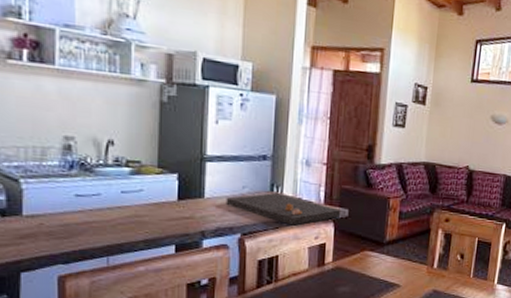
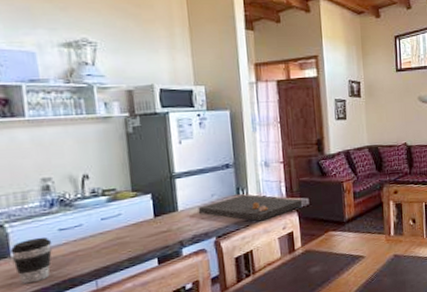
coffee cup: none [22,199,67,248] -> present [10,237,52,284]

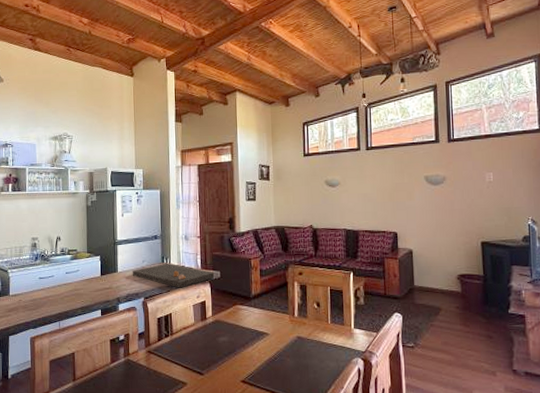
coffee cup: present [10,237,52,284] -> none [10,282,35,317]

